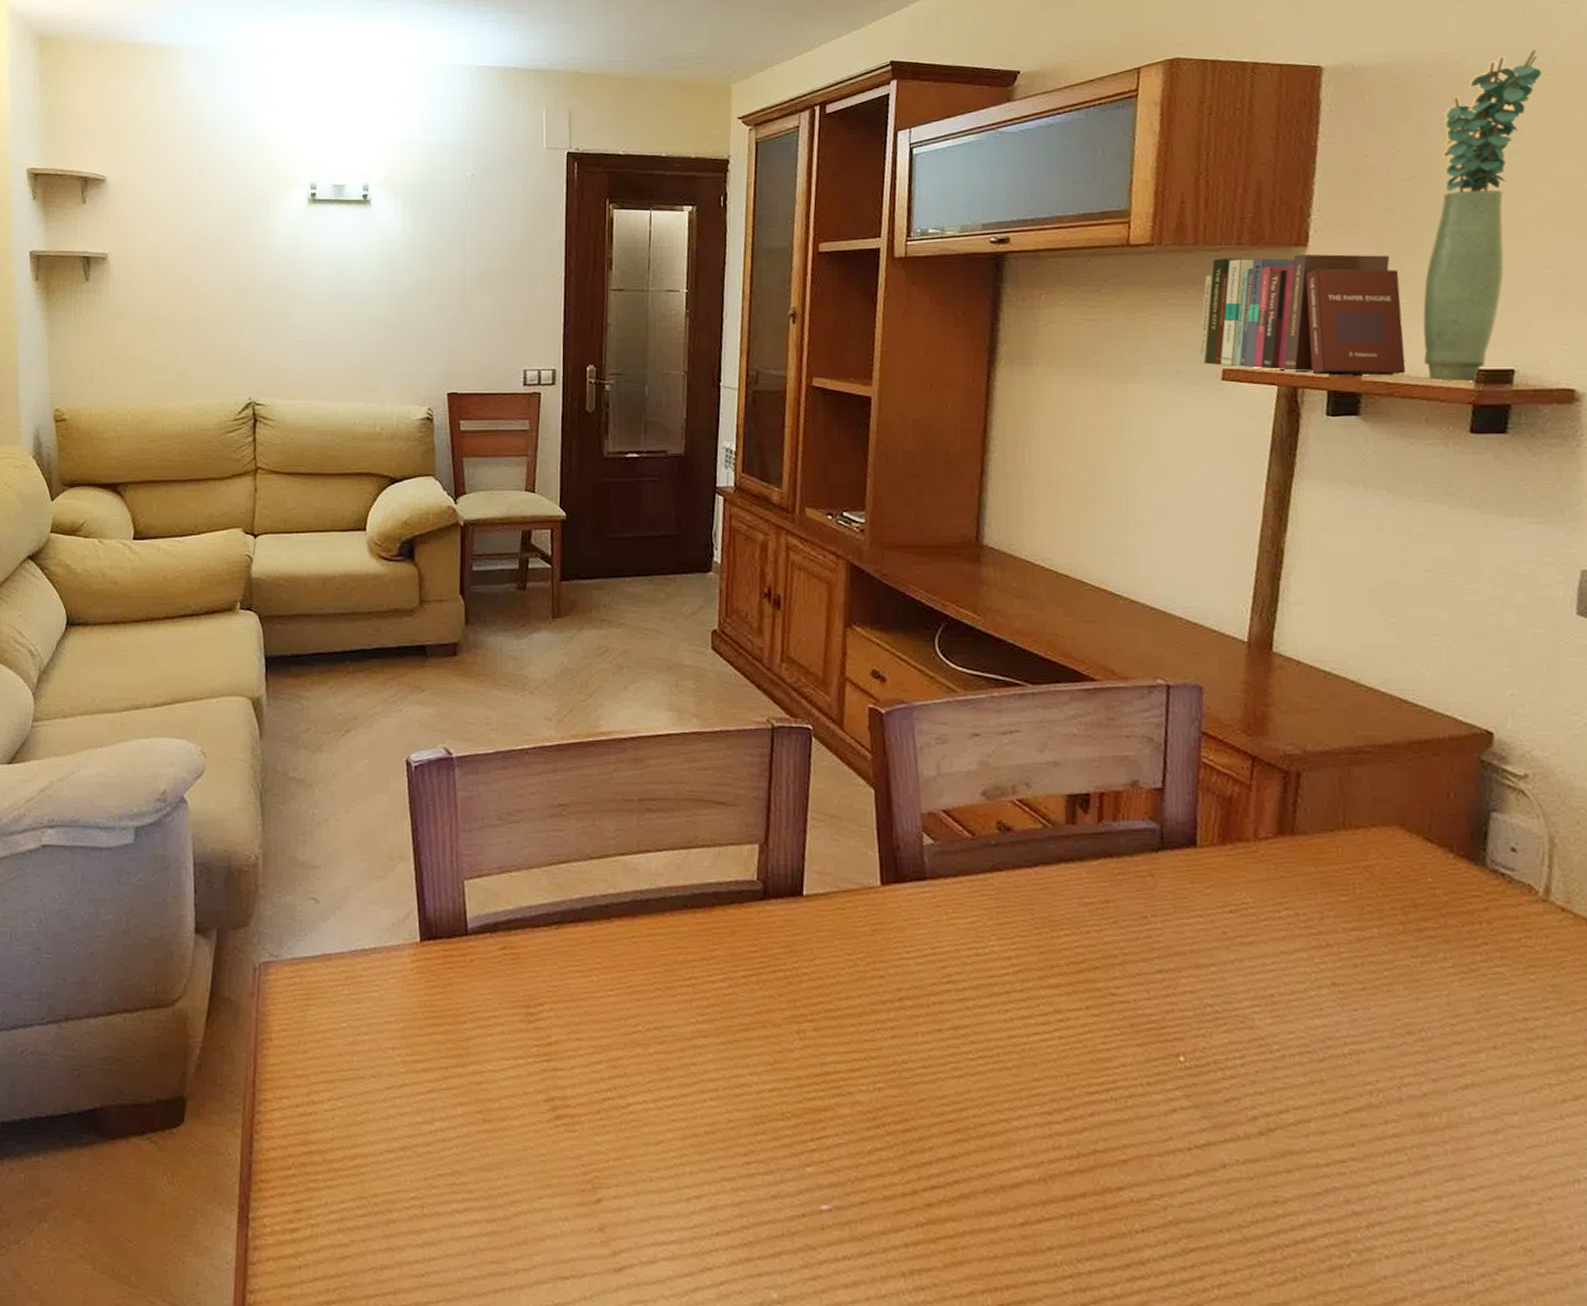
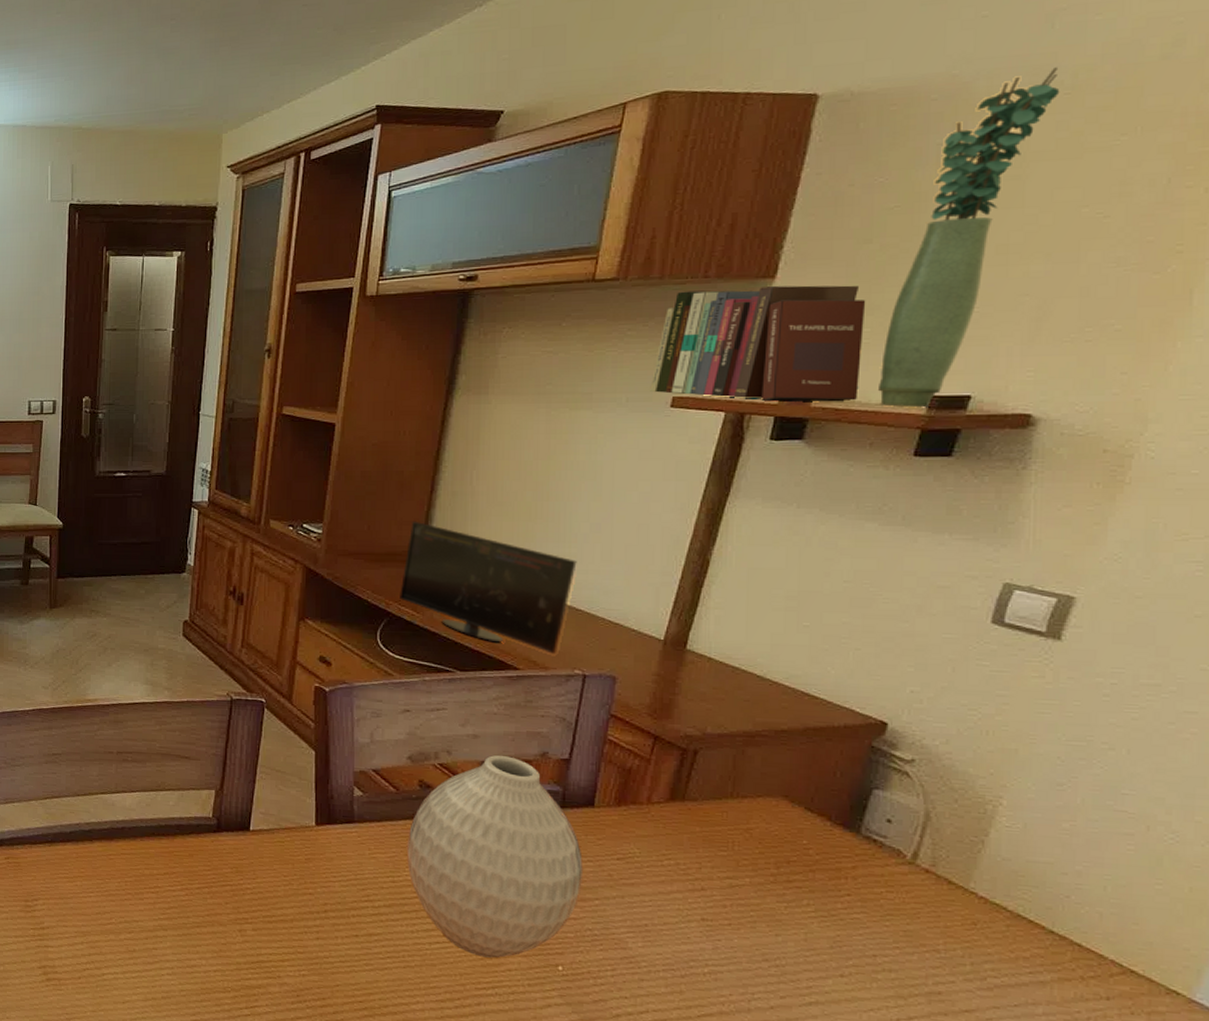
television: none [956,507,1146,661] -> present [400,521,577,654]
vase: none [989,787,1195,1050] -> present [406,755,584,958]

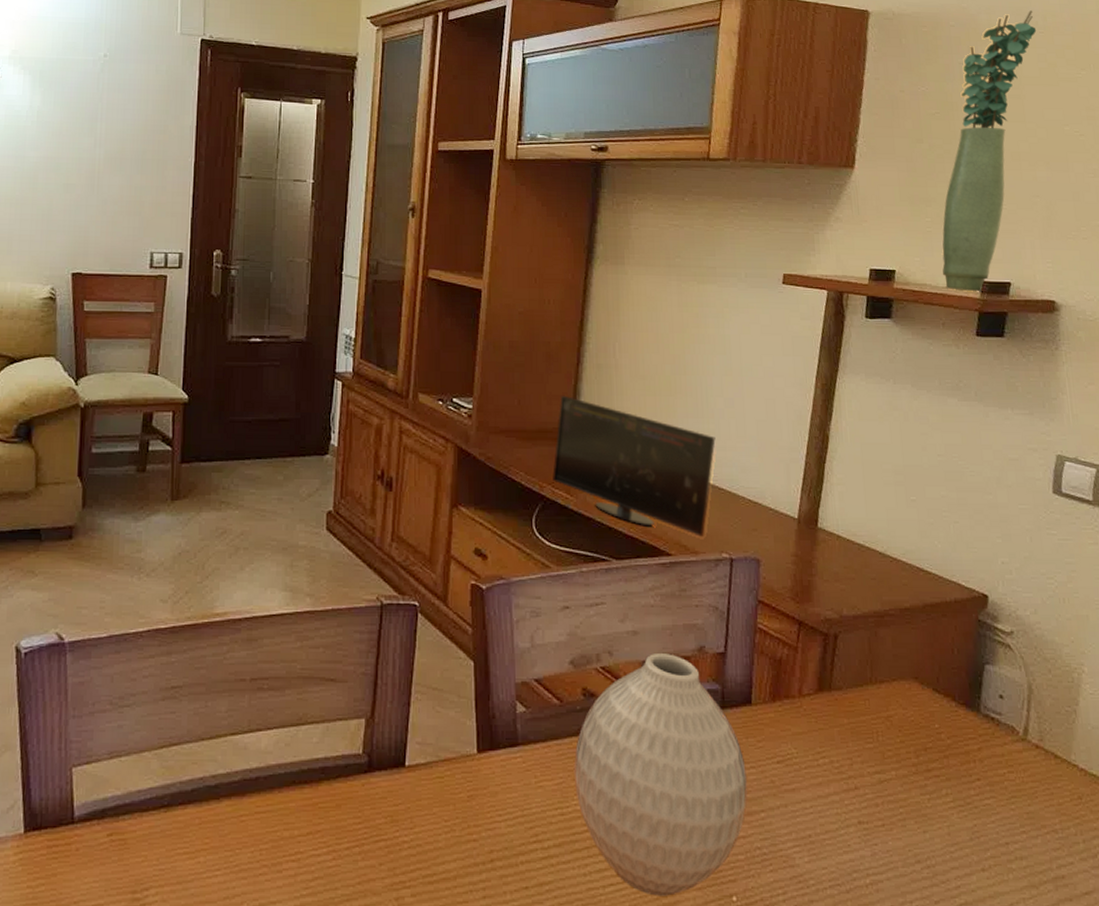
books: present [650,285,866,402] -> none [764,175,928,284]

